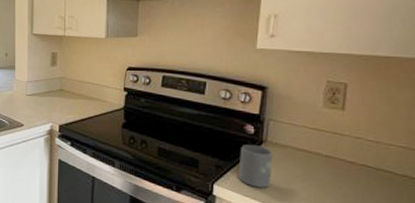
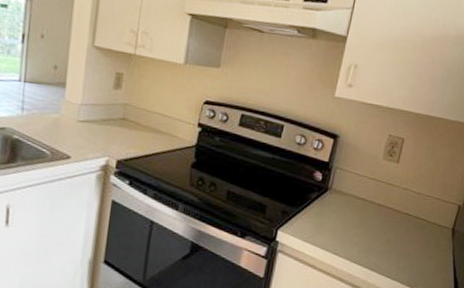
mug: present [238,145,273,188] -> none [302,191,335,234]

